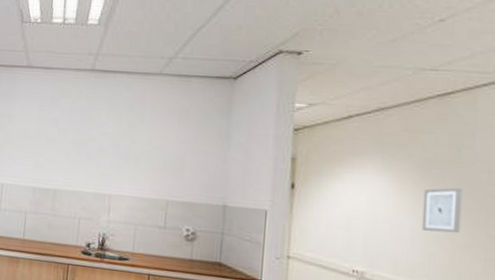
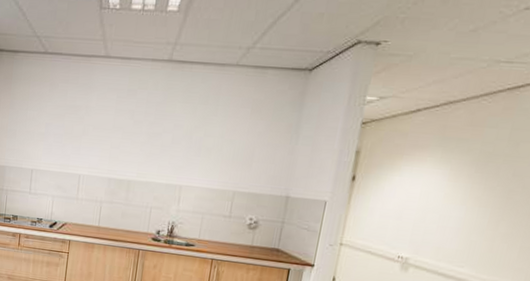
wall art: present [421,187,463,234] -> none [468,180,514,224]

